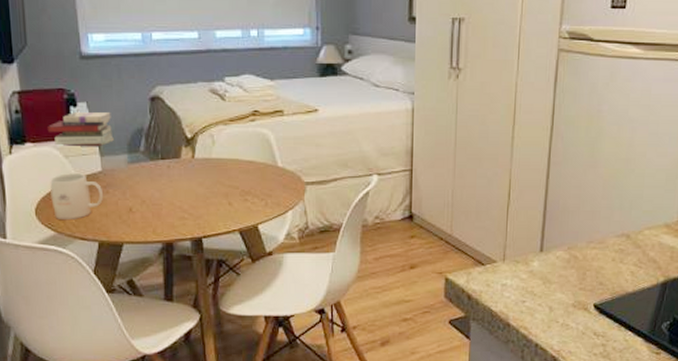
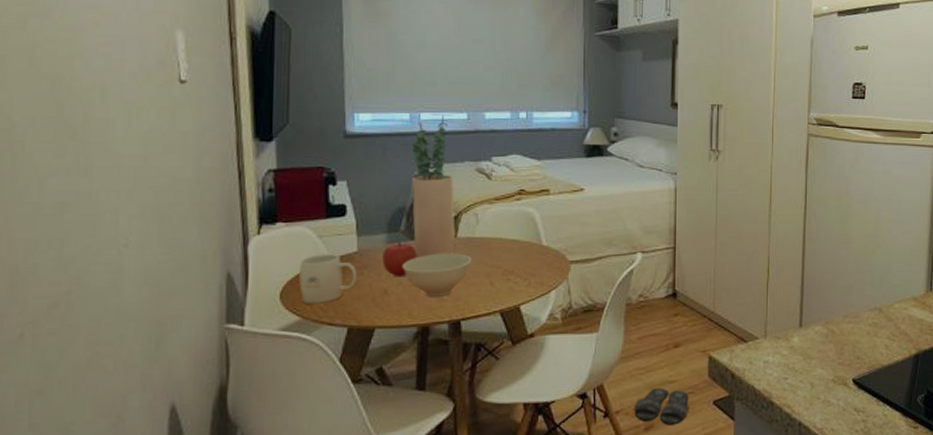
books: present [46,112,114,146] -> none [301,191,373,225]
fruit: none [125,161,157,195] -> present [382,241,417,276]
bowl: none [144,173,210,216] -> present [402,253,472,298]
vase: none [146,33,193,179] -> present [411,114,455,259]
slippers: none [370,305,426,341] -> present [634,387,690,425]

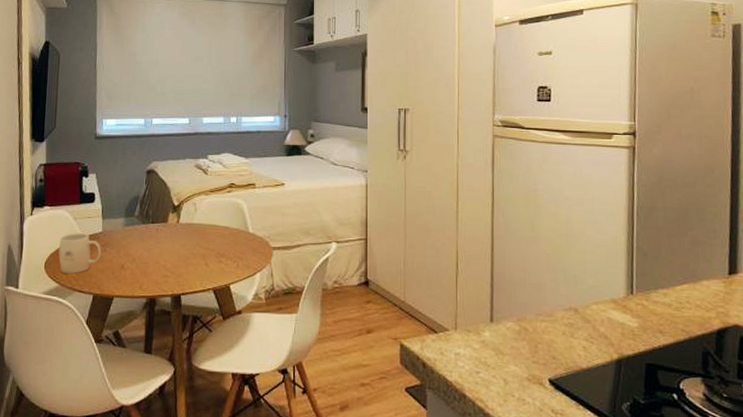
fruit: present [382,241,417,276] -> none [121,224,147,254]
bowl: present [402,253,472,298] -> none [135,236,191,274]
vase: present [411,114,455,259] -> none [144,120,178,240]
slippers: present [634,387,690,425] -> none [330,369,383,407]

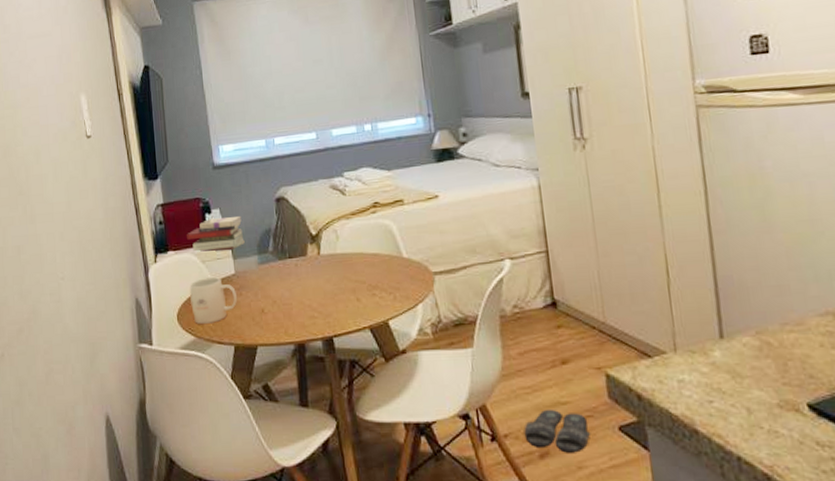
books: none [62,182,115,210] -> present [186,216,245,252]
slippers: none [330,369,383,407] -> present [524,409,591,453]

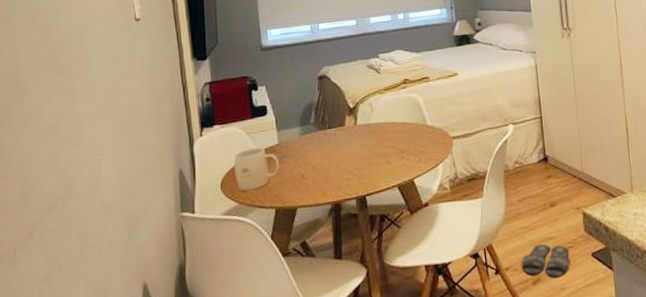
books: present [186,216,245,252] -> none [232,93,288,125]

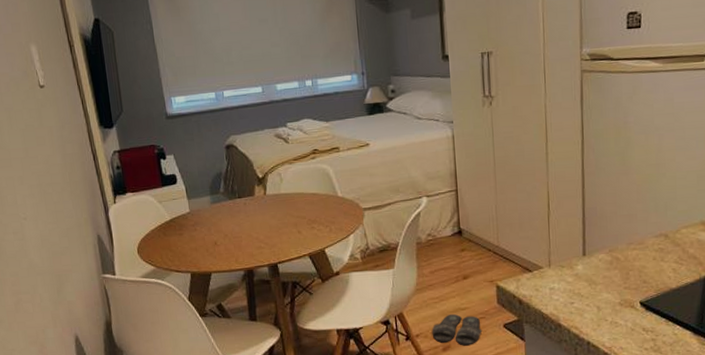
mug: present [234,147,280,192] -> none [148,215,193,257]

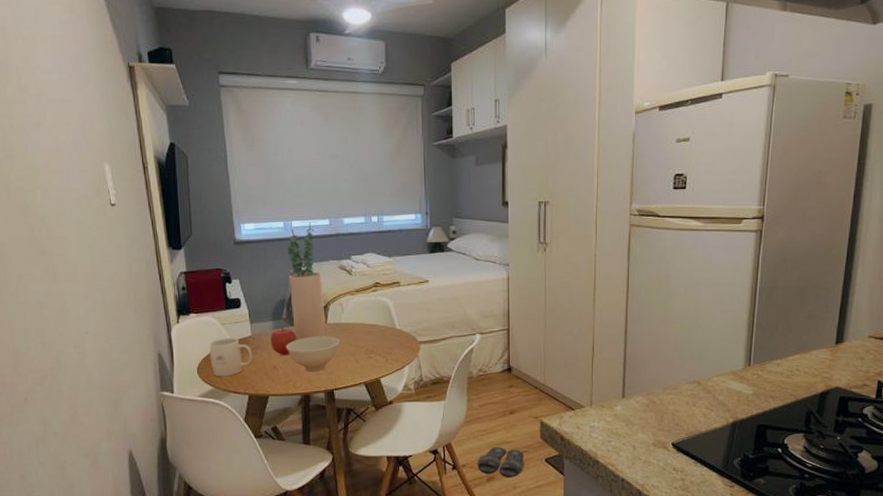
mug: none [148,215,193,257] -> present [209,338,253,377]
fruit: none [209,201,236,230] -> present [270,327,297,355]
vase: none [220,90,266,215] -> present [287,221,326,341]
bowl: none [225,208,281,246] -> present [286,336,340,372]

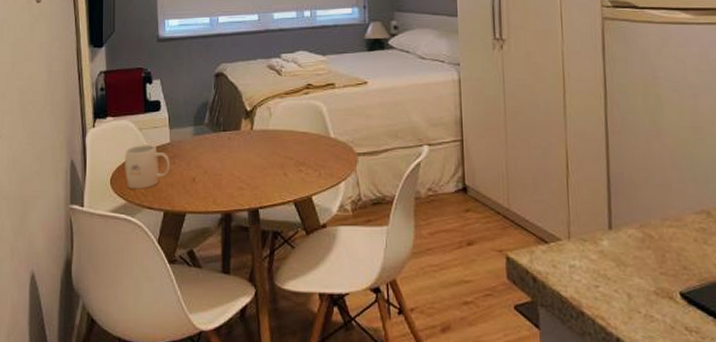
fruit: present [270,327,297,355] -> none [191,133,219,166]
bowl: present [286,336,340,372] -> none [207,145,267,187]
vase: present [287,221,326,341] -> none [212,17,252,150]
slippers: present [477,446,525,477] -> none [429,286,489,328]

